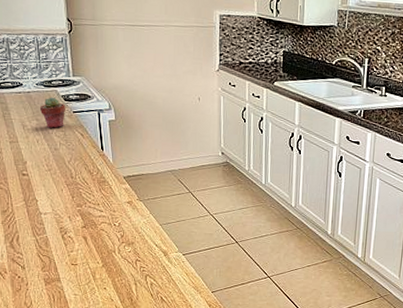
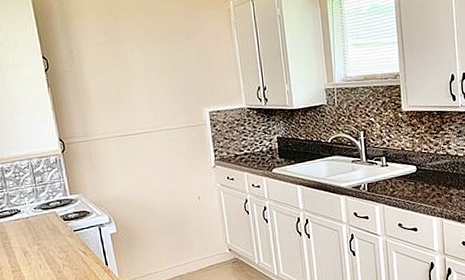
potted succulent: present [39,97,65,128] -> none [39,219,66,251]

